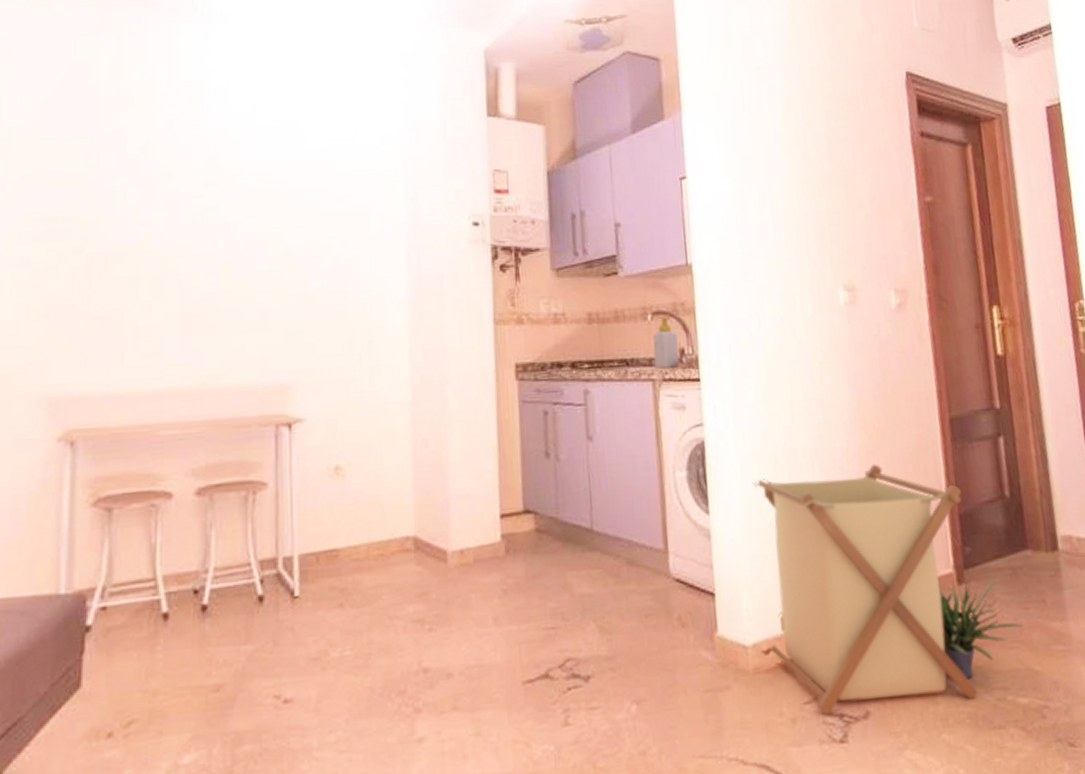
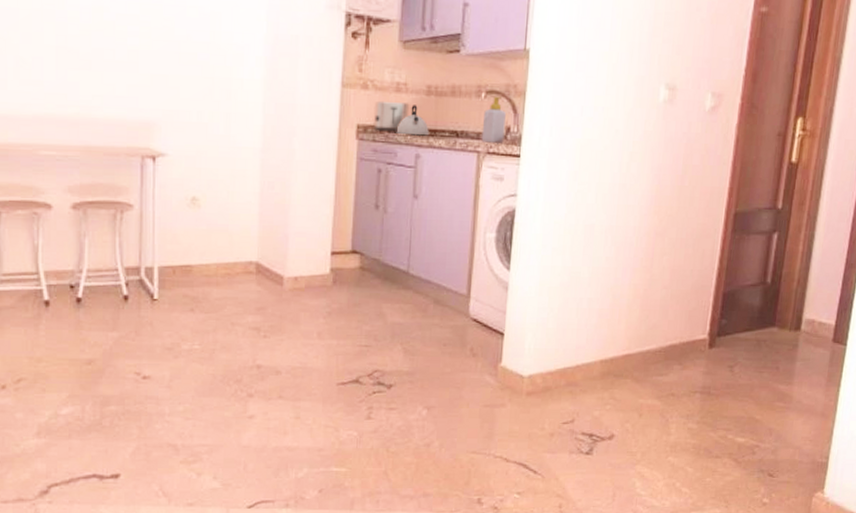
toaster: none [531,334,572,369] -> present [373,100,410,132]
kettle: none [559,335,596,370] -> present [396,105,429,136]
laundry basket: present [752,463,978,716] -> none [535,244,730,435]
potted plant: present [938,579,1024,678] -> none [684,345,756,419]

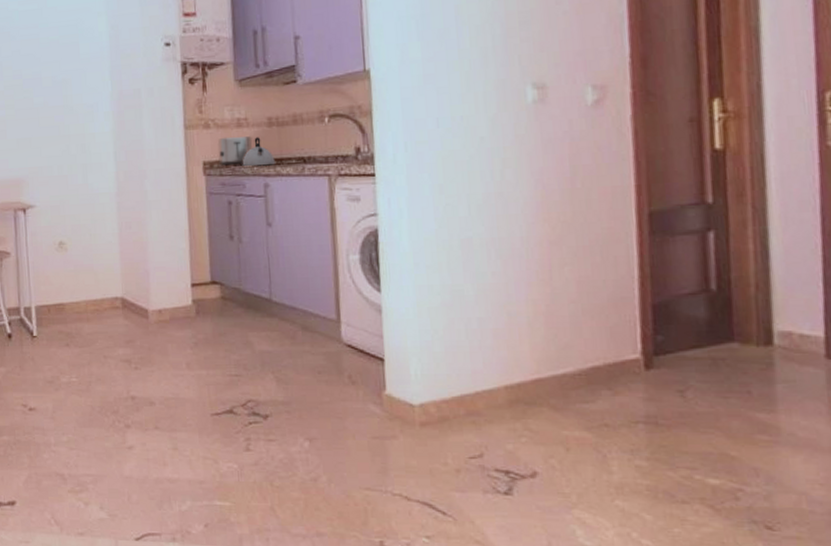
soap bottle: present [481,96,507,145] -> none [329,119,355,166]

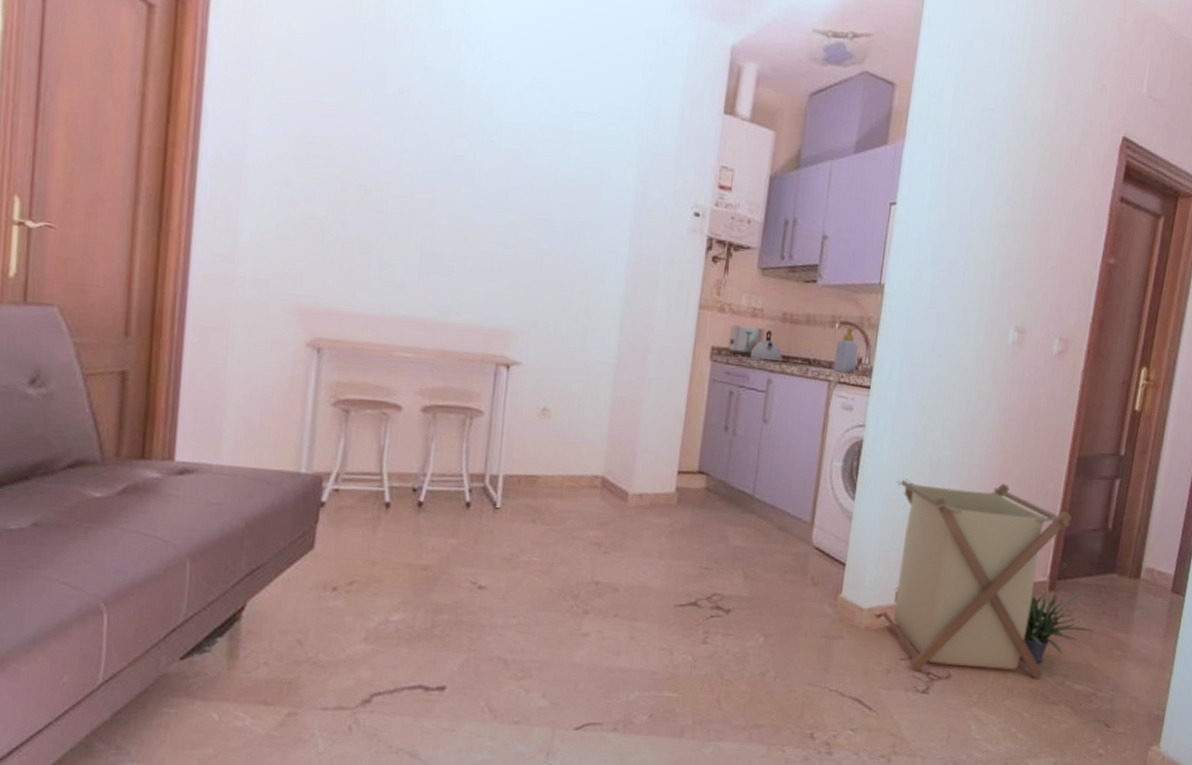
soap bottle: none [329,119,355,166] -> present [833,327,859,375]
laundry basket: none [424,253,660,474] -> present [874,479,1072,679]
potted plant: none [621,365,722,454] -> present [1023,588,1095,663]

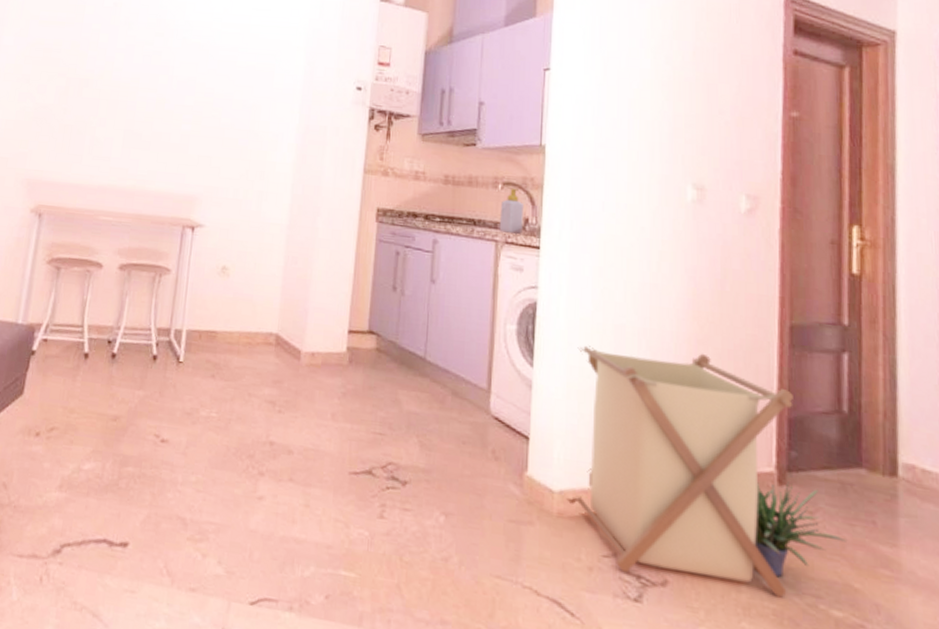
toaster: present [727,324,765,356] -> none [392,187,428,217]
kettle: present [750,330,782,362] -> none [414,192,447,223]

